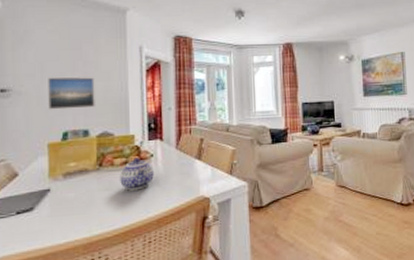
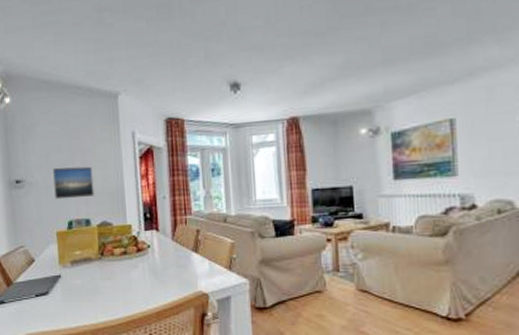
teapot: present [120,157,154,191] -> none [120,248,152,281]

